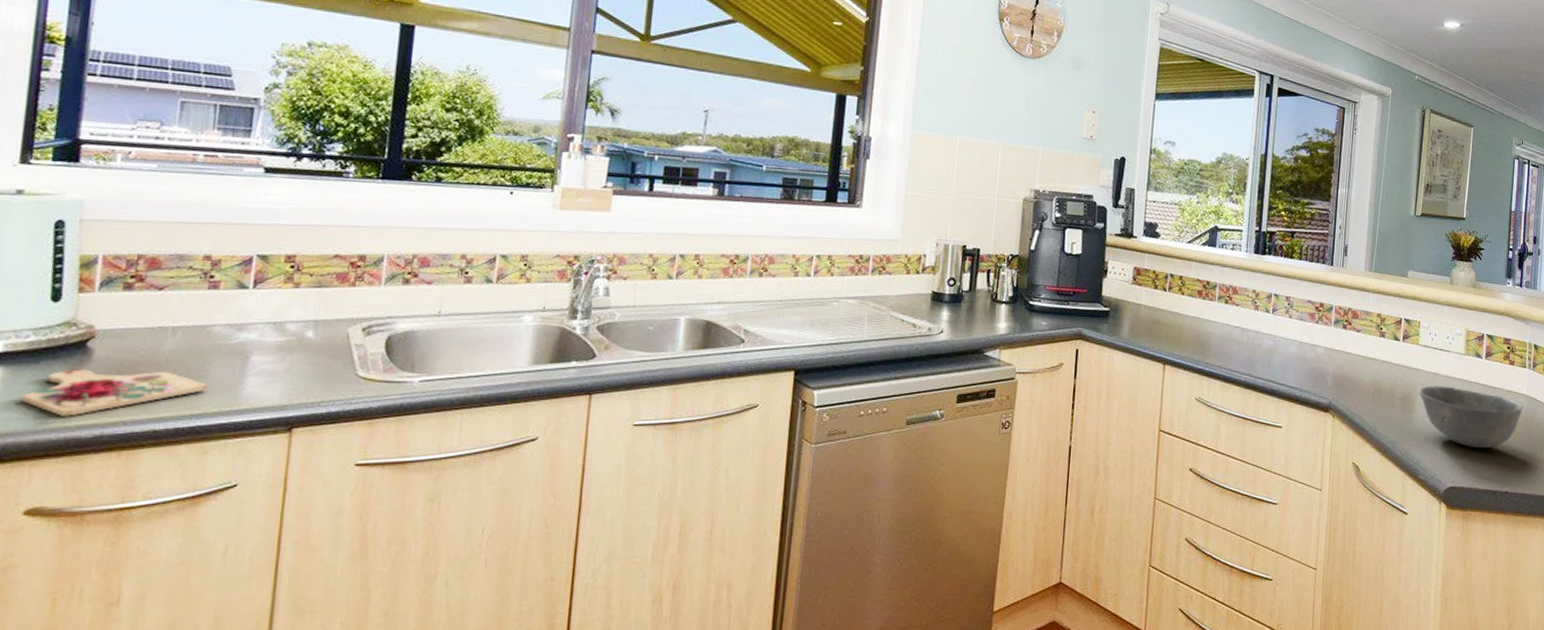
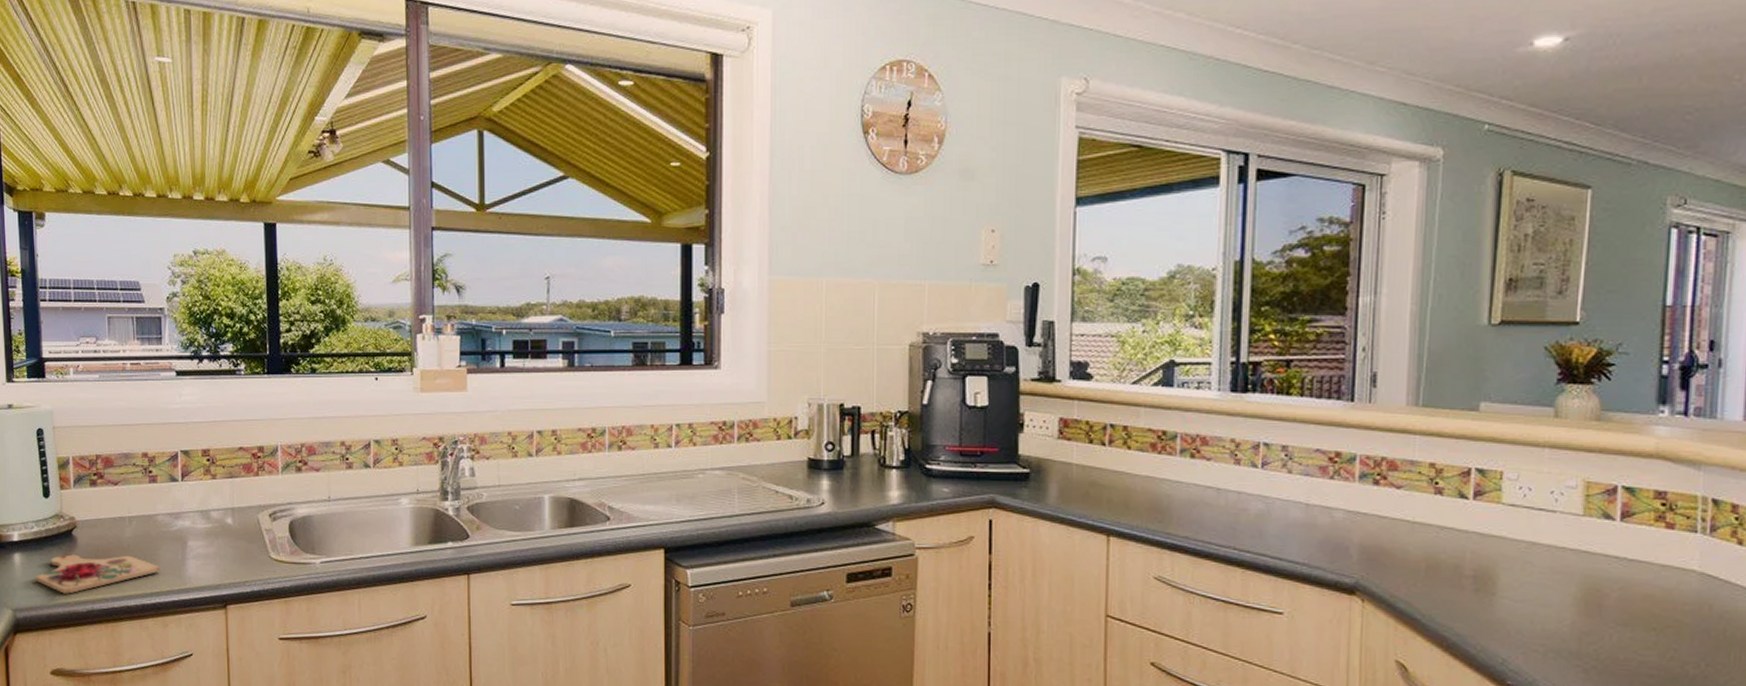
bowl: present [1419,386,1524,449] -> none [1503,559,1694,646]

